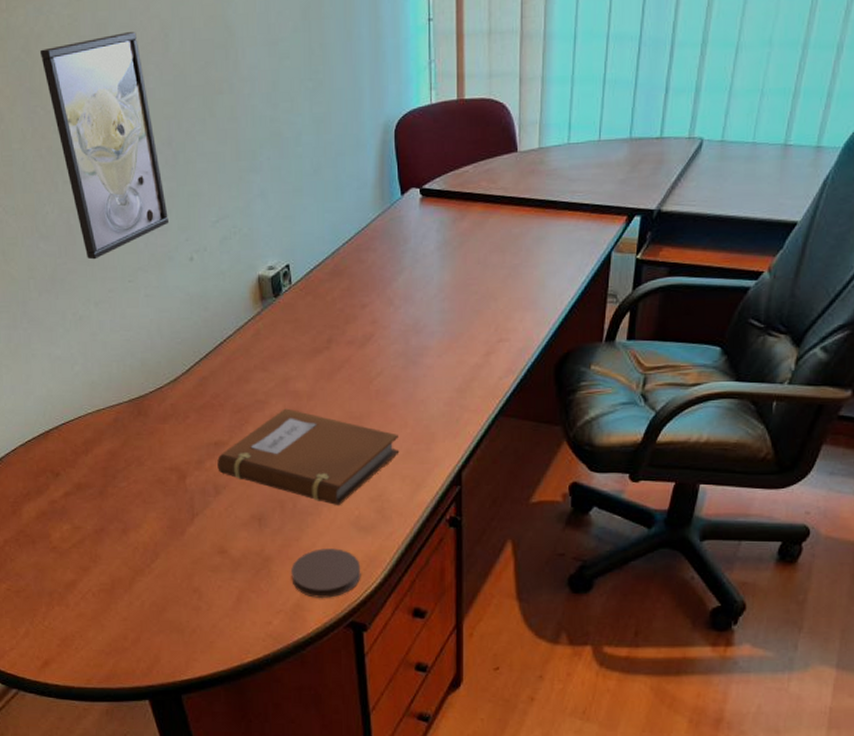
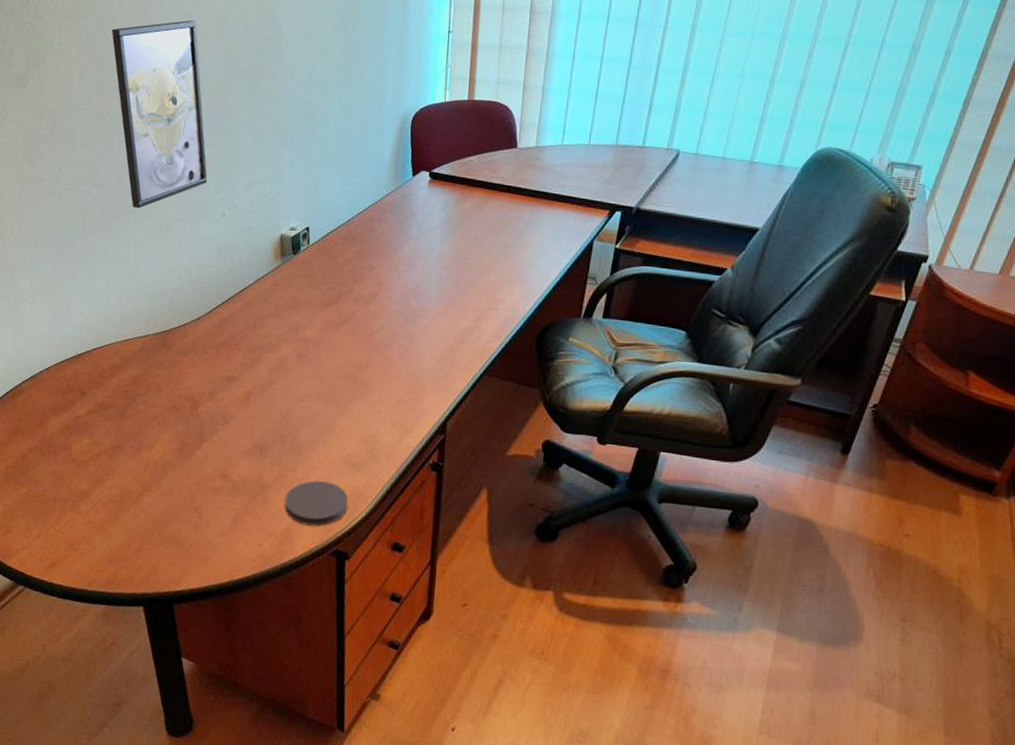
notebook: present [217,408,400,506] -> none [228,352,393,444]

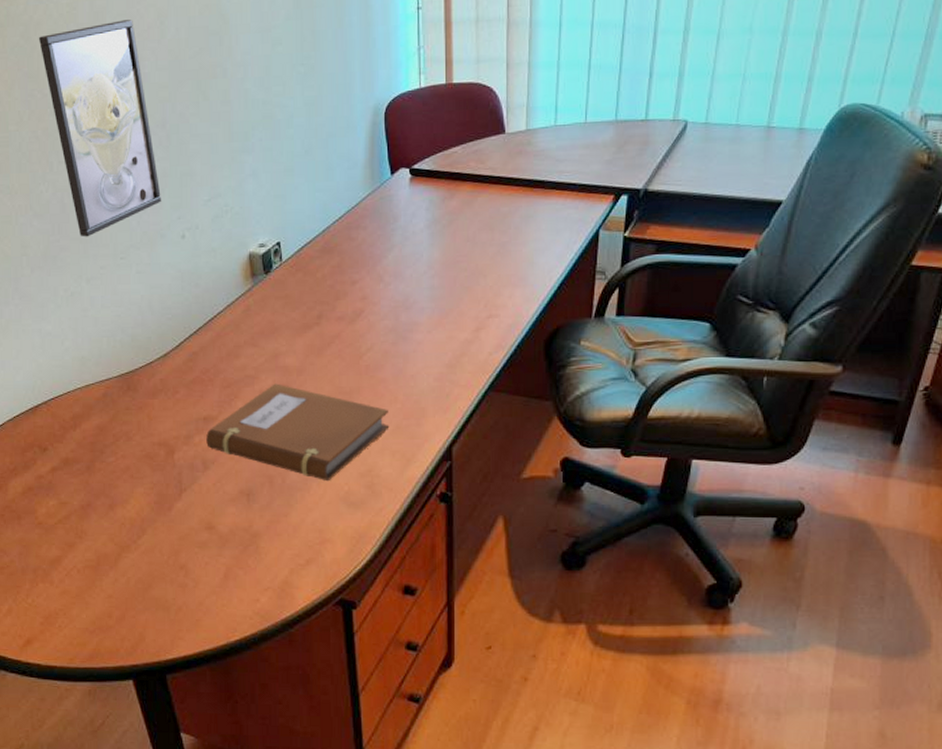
notebook: none [228,352,393,444] -> present [206,383,390,482]
coaster: present [284,480,349,527] -> none [280,524,351,575]

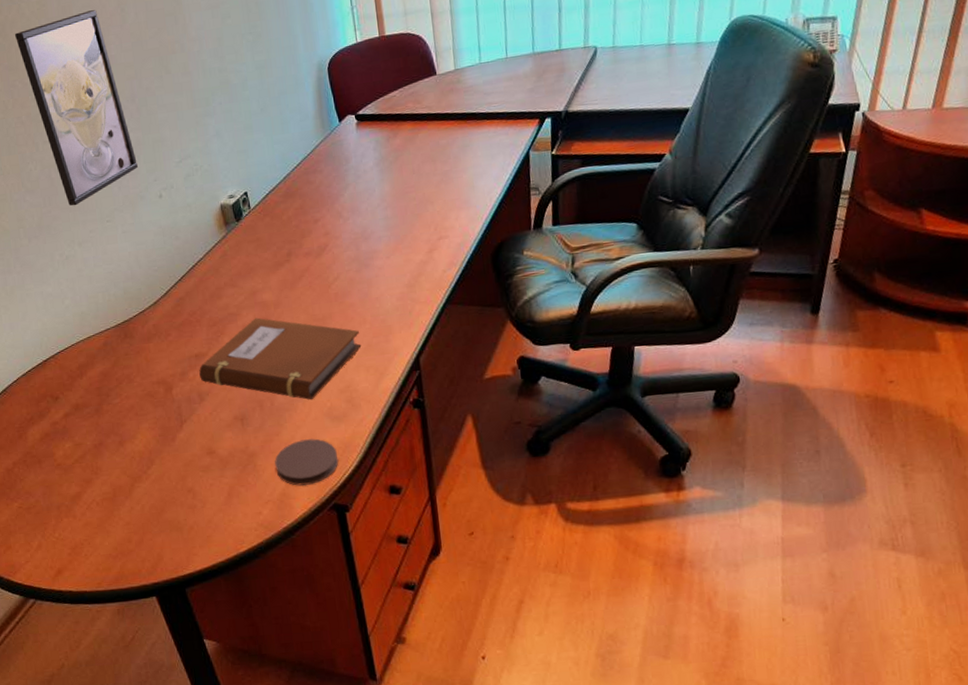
coaster: none [280,524,351,575] -> present [275,438,339,486]

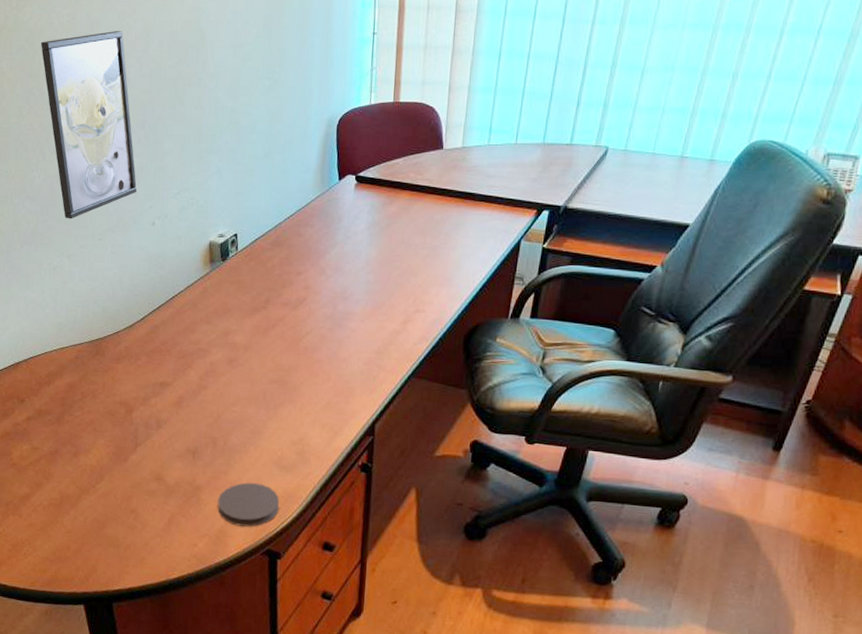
notebook: present [199,317,362,400] -> none [161,357,321,446]

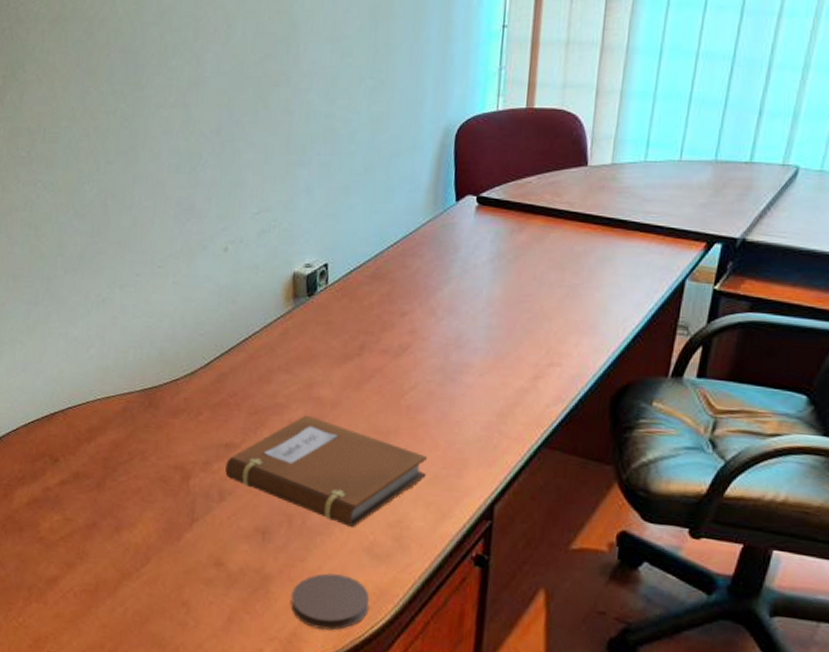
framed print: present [40,31,137,219] -> none [101,21,208,242]
notebook: none [161,357,321,446] -> present [225,415,427,528]

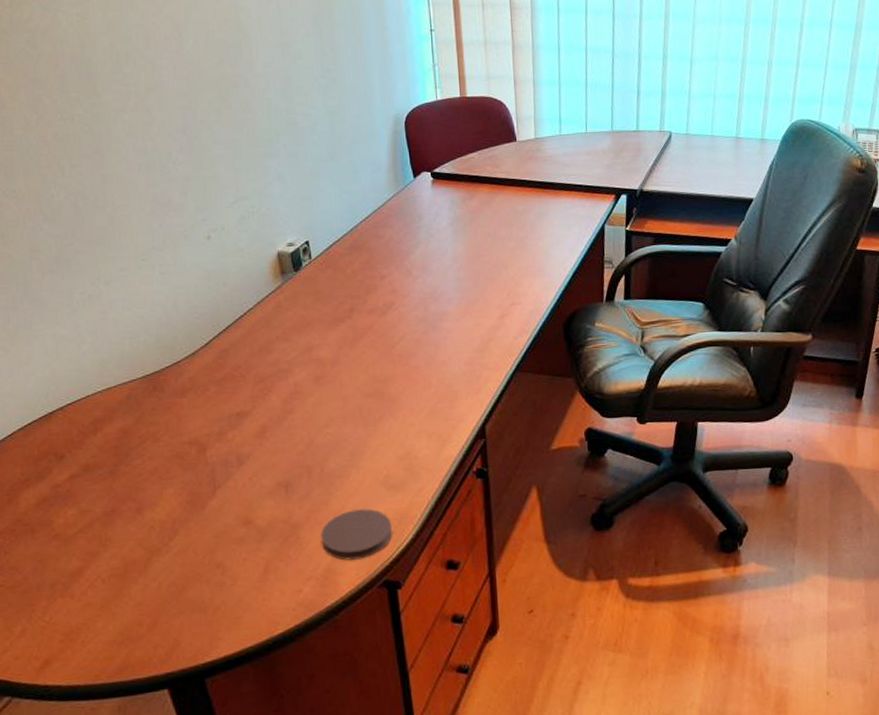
notebook: present [225,415,427,528] -> none [240,376,425,467]

